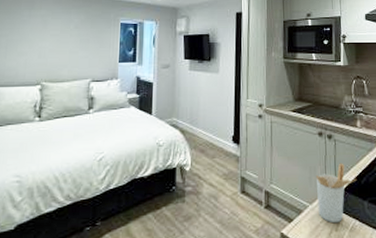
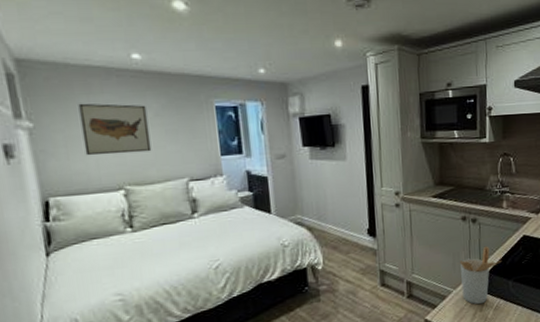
wall art: none [18,16,70,56] -> present [78,103,152,155]

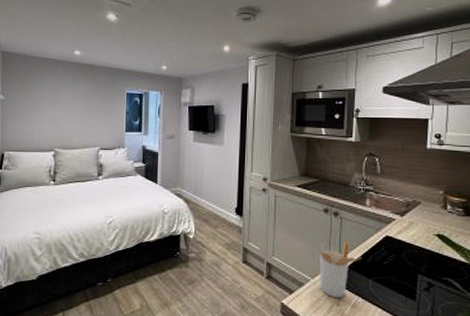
wall art: present [78,103,152,155] -> none [33,84,78,124]

